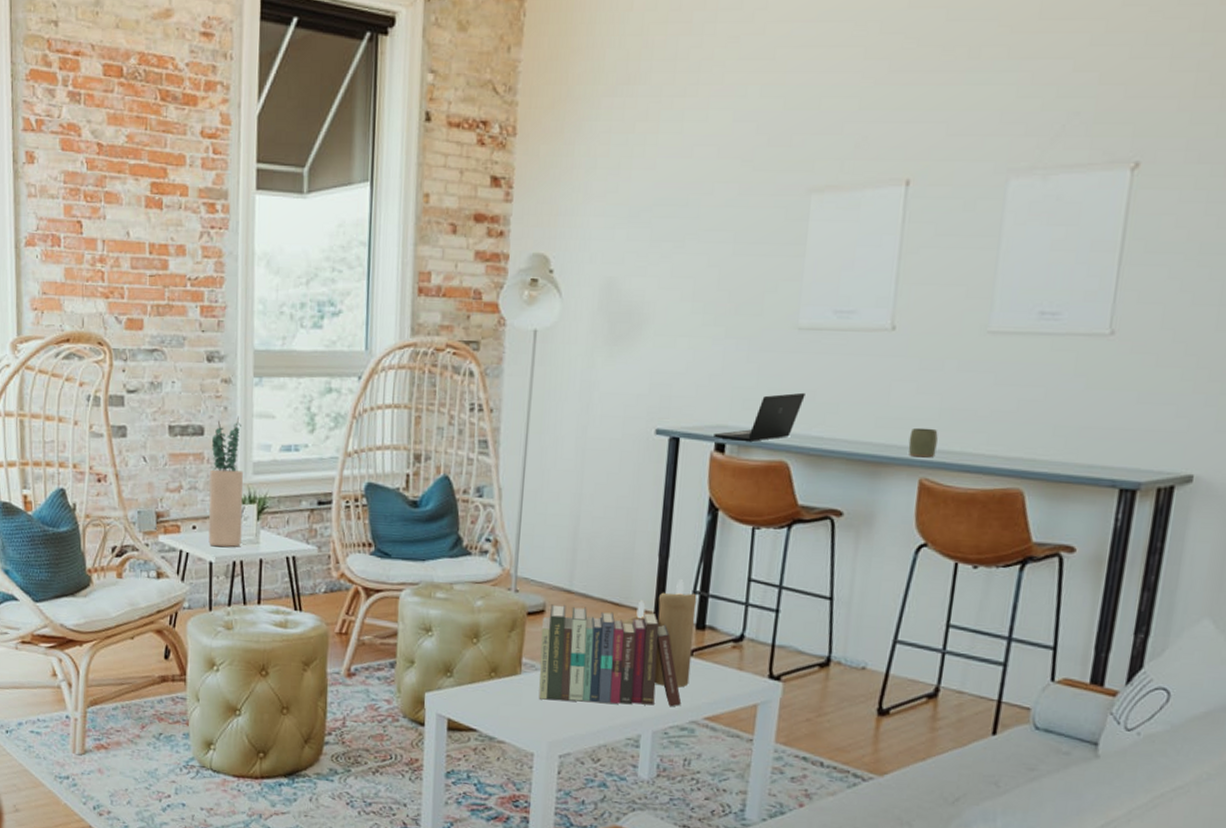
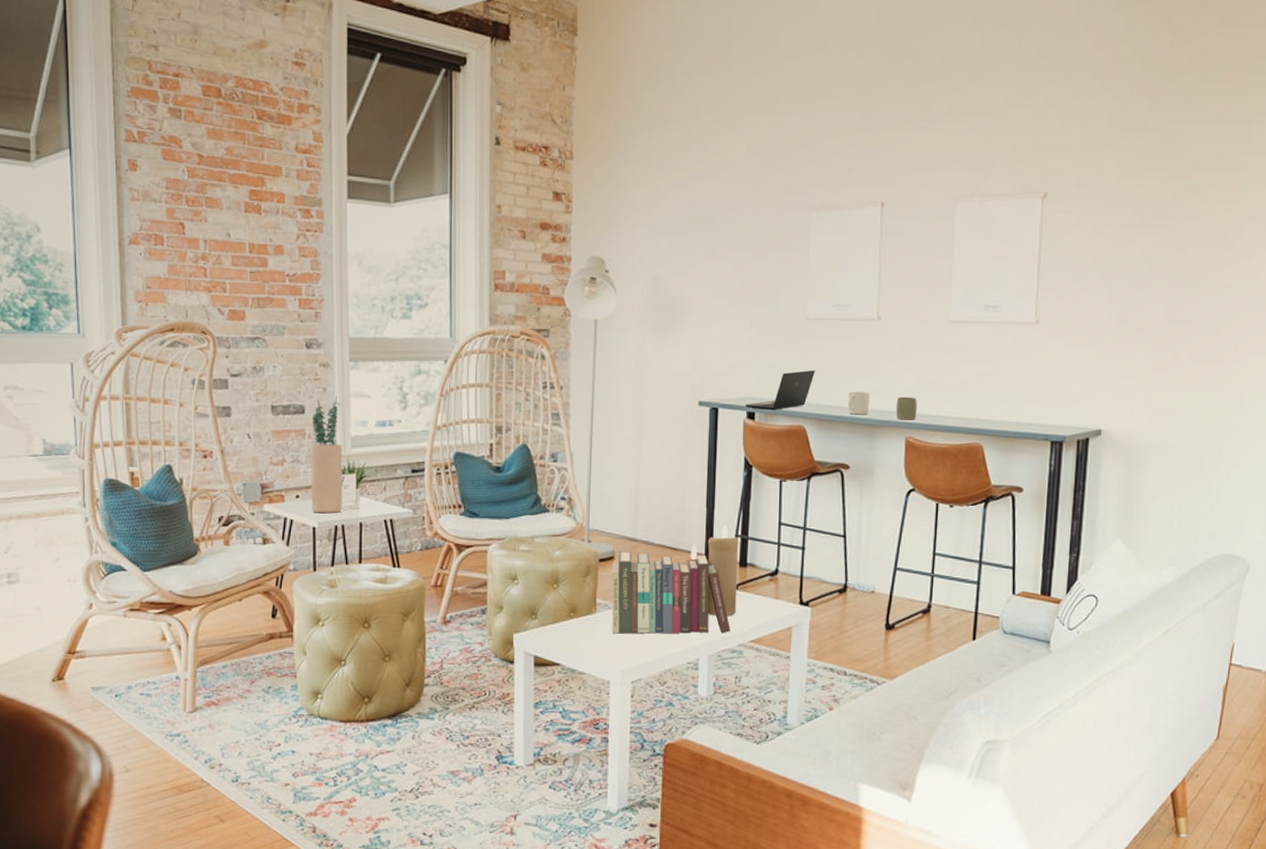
mug: none [845,420,875,450] -> present [848,391,869,415]

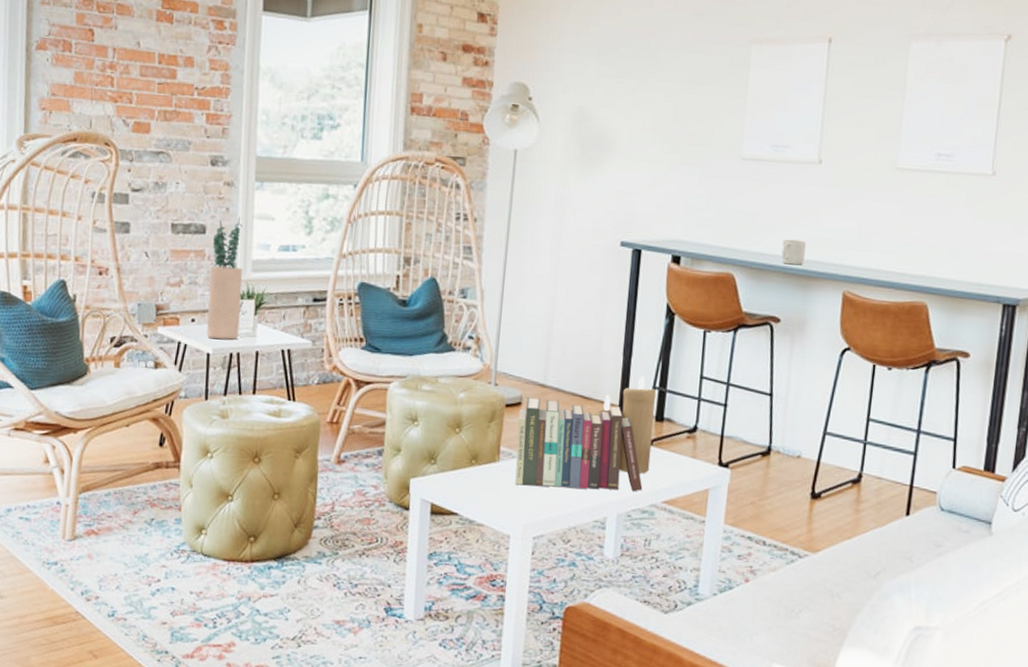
laptop: present [745,370,815,410] -> none [671,214,748,255]
mug: present [895,396,917,420] -> none [833,247,858,274]

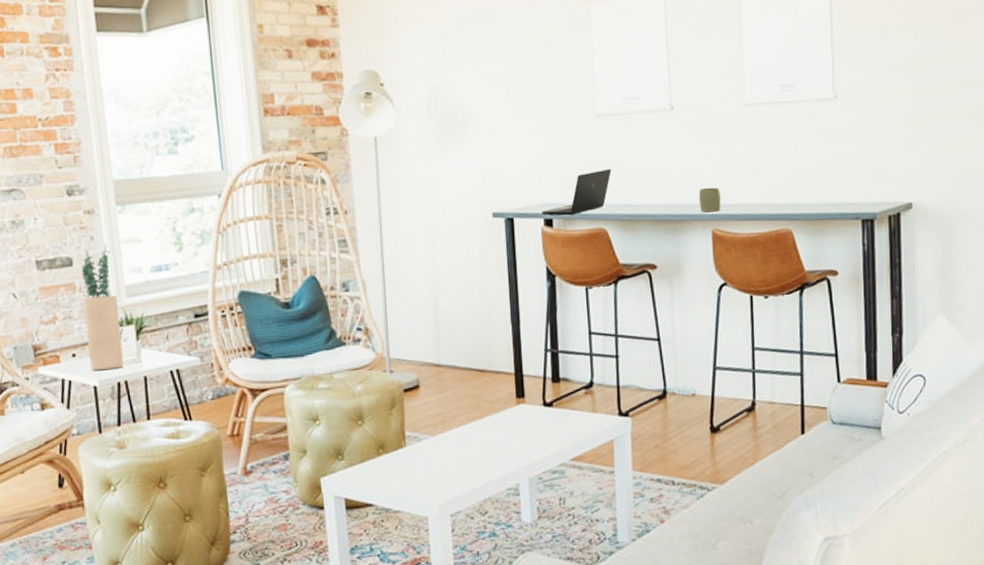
books: present [515,397,643,492] -> none [418,374,550,467]
candle: present [590,376,657,474] -> none [488,341,554,437]
laptop: none [671,214,748,255] -> present [542,168,611,215]
mug: present [781,239,806,265] -> none [648,186,671,212]
mug: none [833,247,858,274] -> present [698,187,721,212]

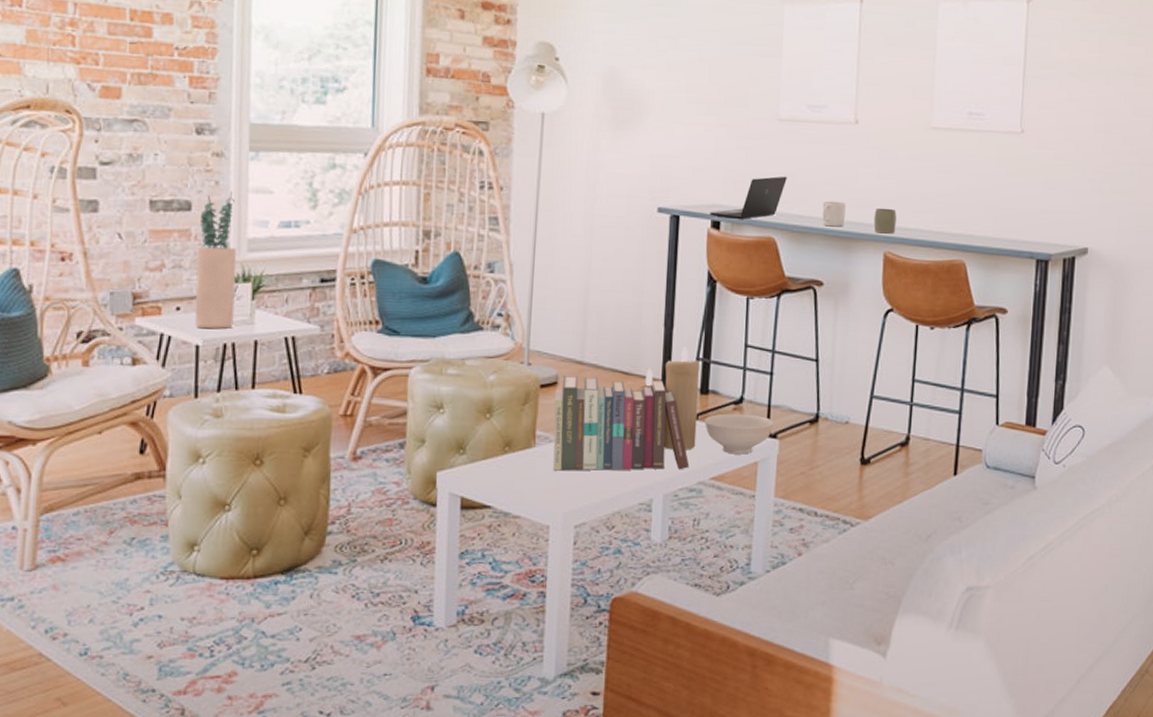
books: none [418,374,550,467] -> present [553,376,689,471]
candle: none [488,341,554,437] -> present [631,347,700,450]
decorative bowl: none [558,396,624,435] -> present [704,413,774,455]
mug: none [648,186,671,212] -> present [822,201,846,227]

